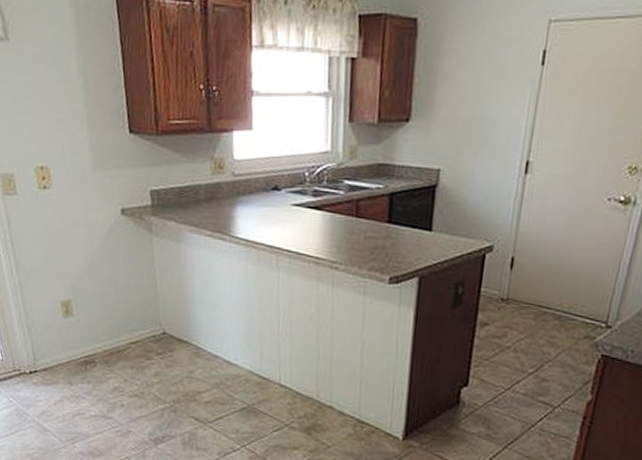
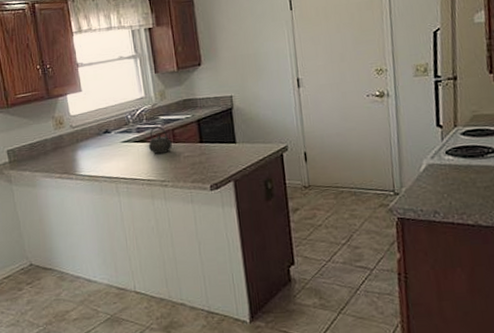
kettle: none [323,192,354,229] -> present [148,126,172,155]

